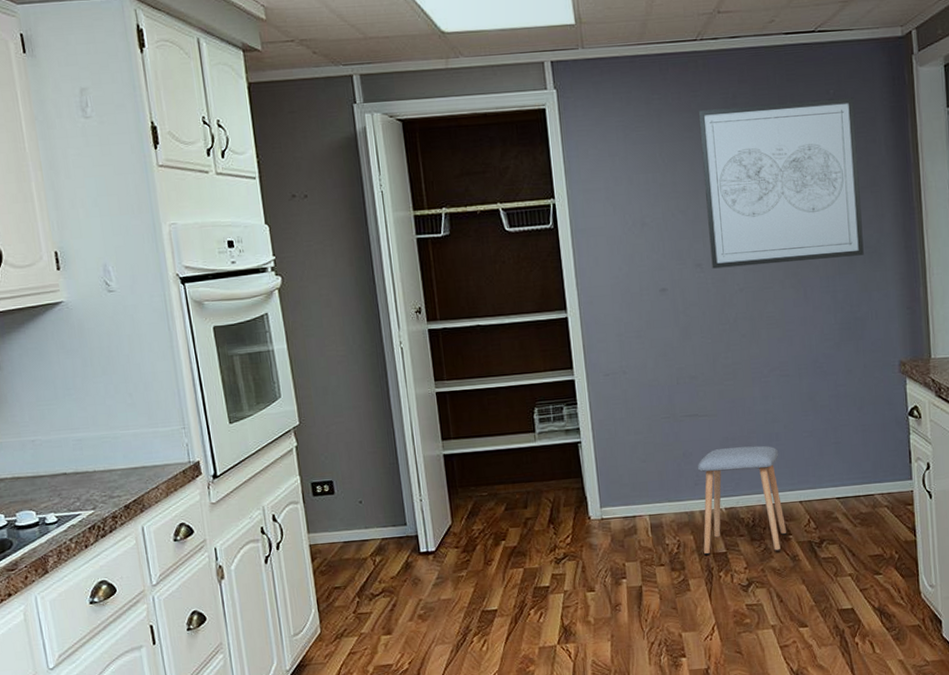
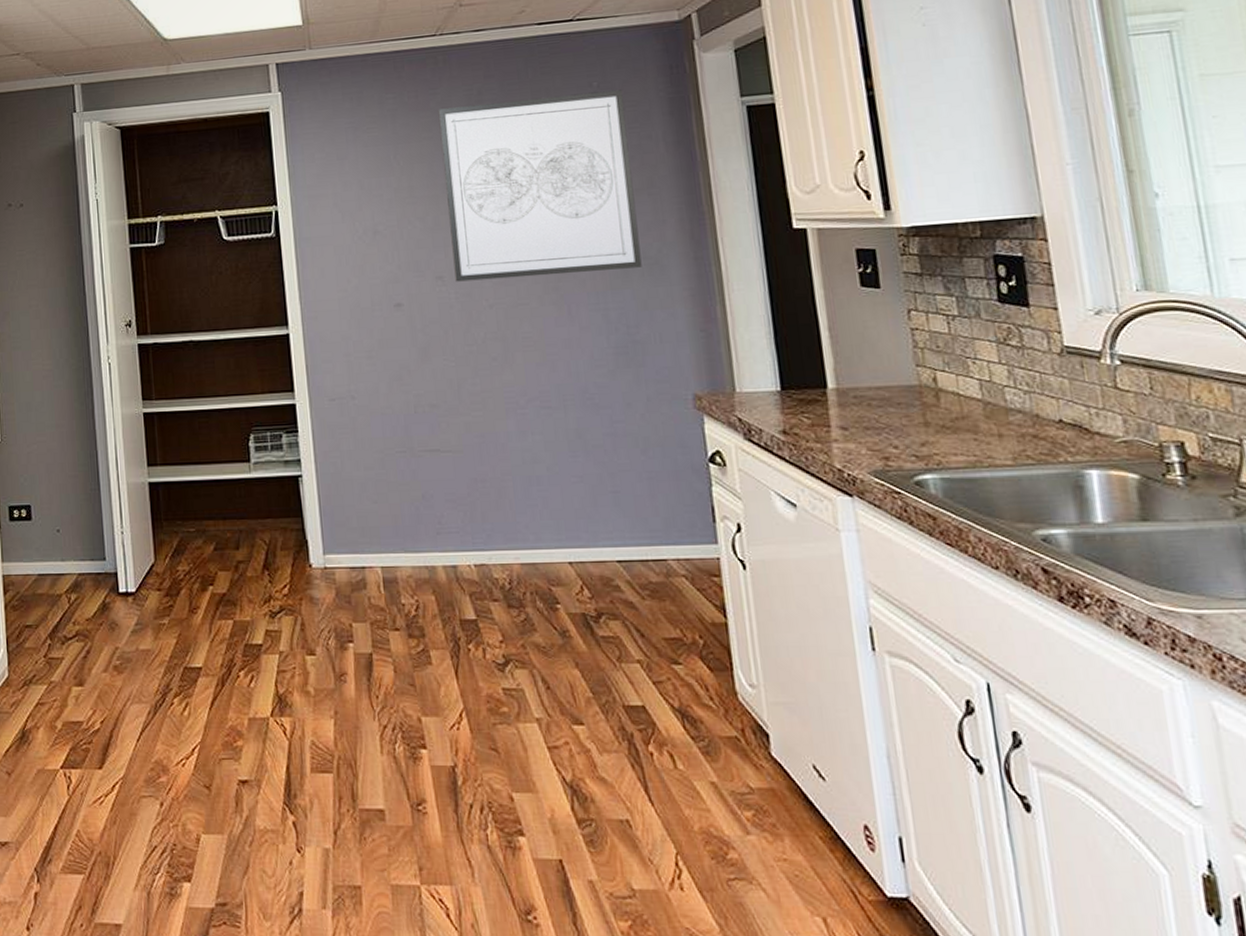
stool: present [697,445,786,556] -> none [439,490,553,624]

